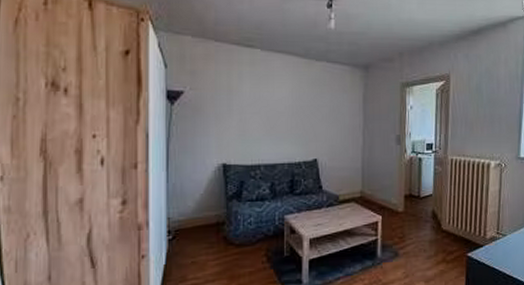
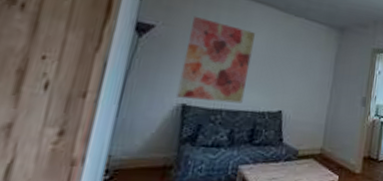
wall art: none [216,76,279,159] -> present [177,15,255,104]

